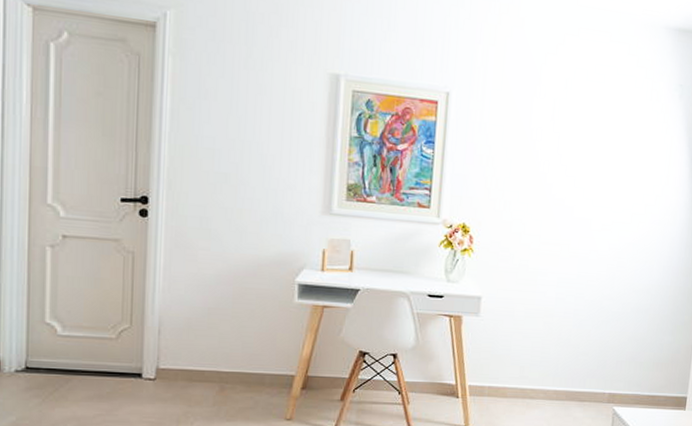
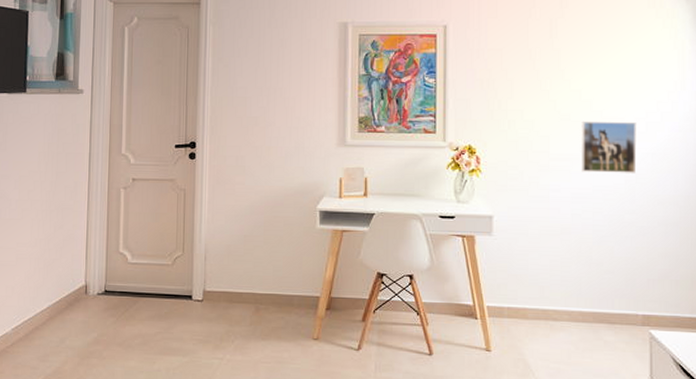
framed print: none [569,208,623,262] -> present [581,122,637,173]

